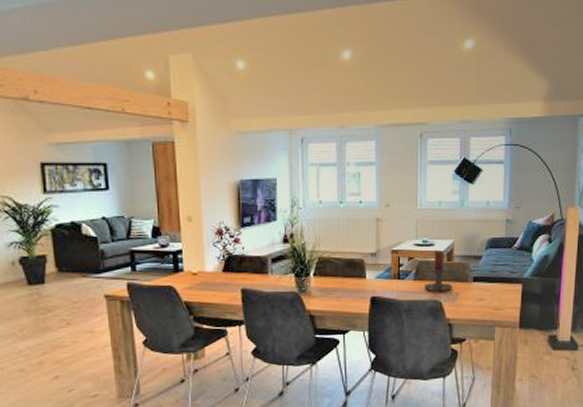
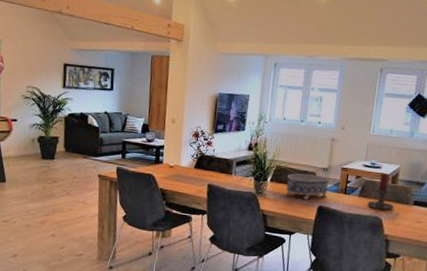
decorative bowl: none [332,261,380,291] -> present [286,173,330,200]

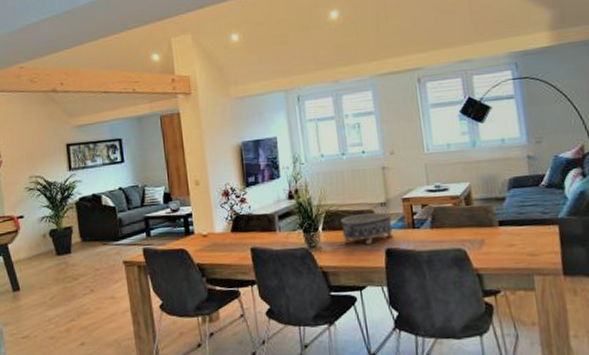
candle holder: present [368,173,395,211] -> none [444,195,477,240]

